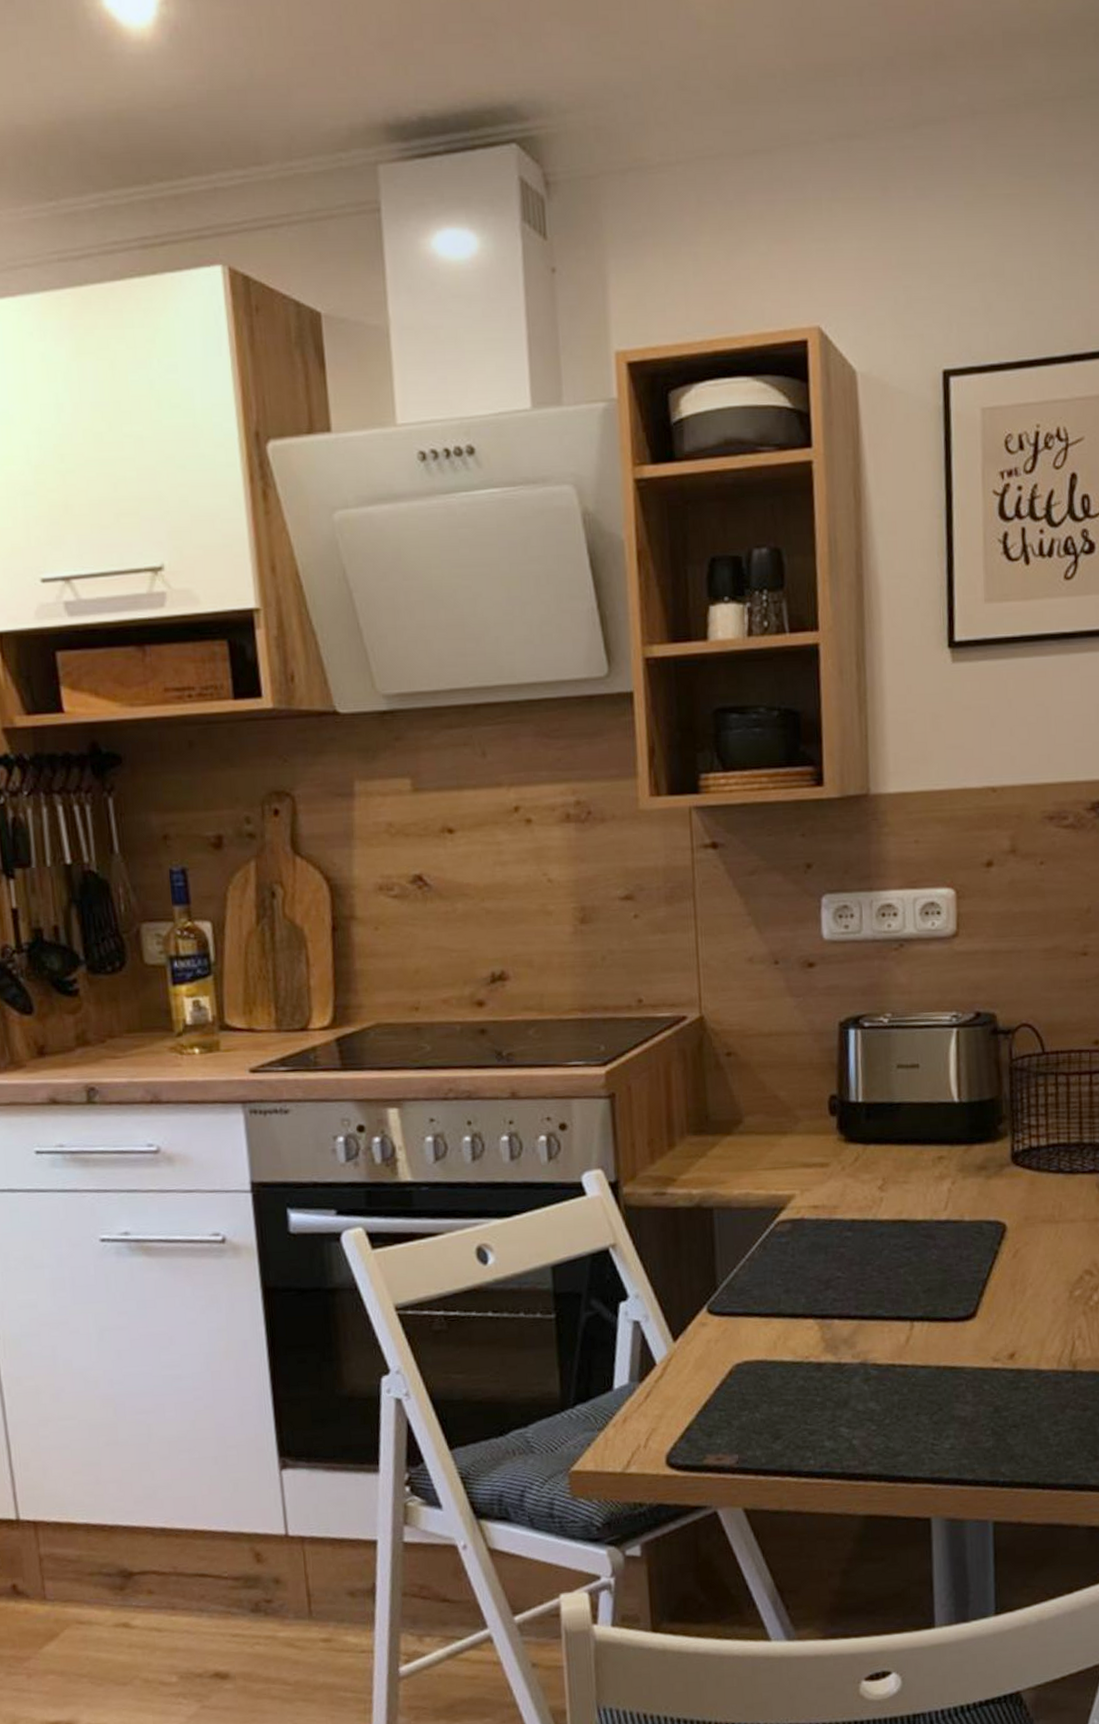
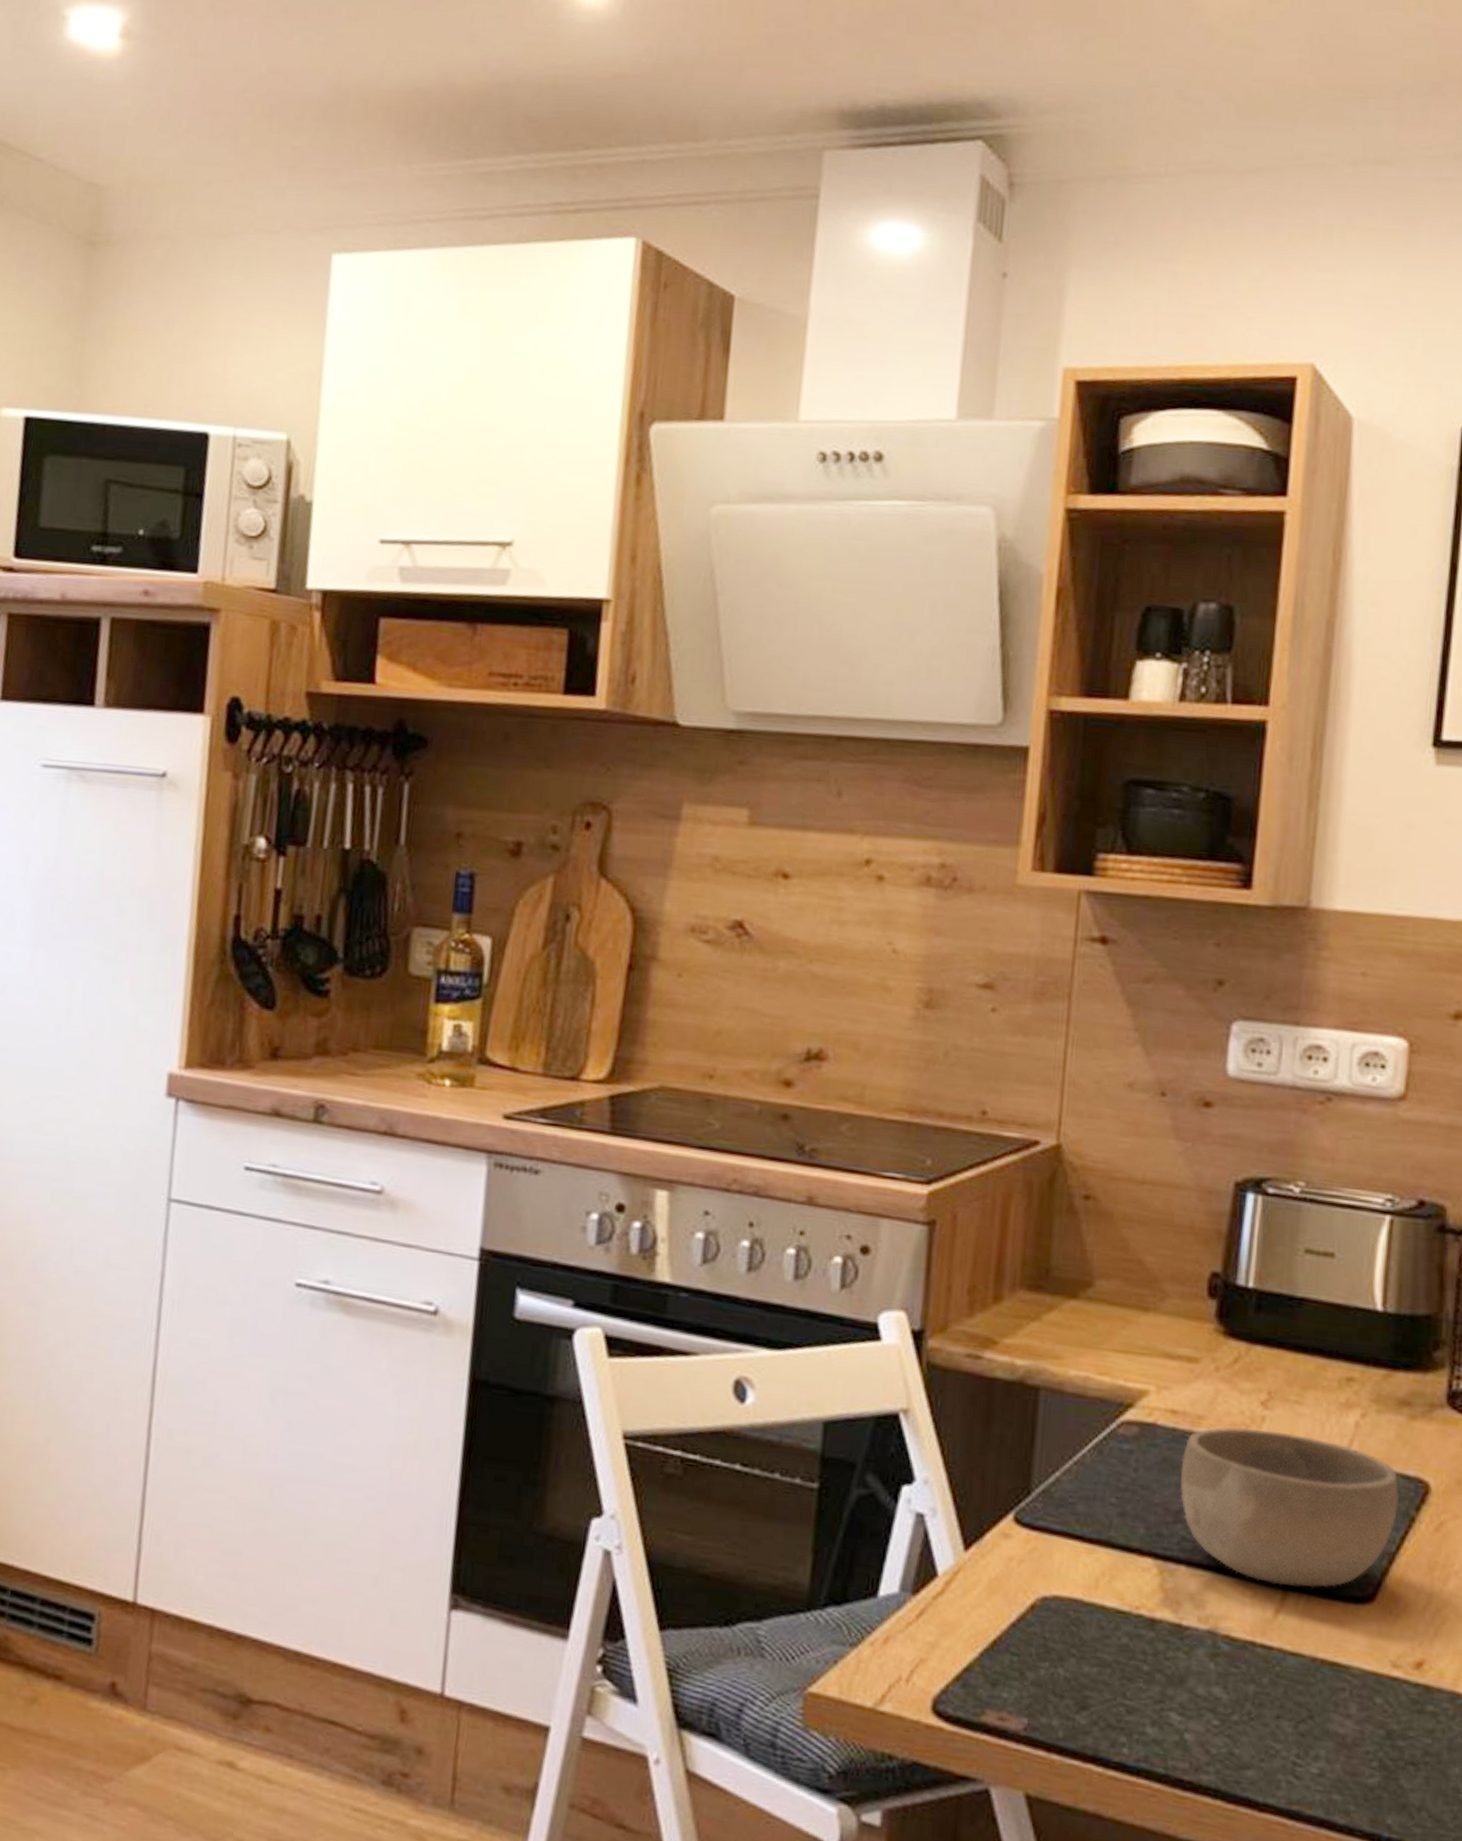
bowl: none [825,1206,985,1320] -> present [1180,1426,1399,1588]

